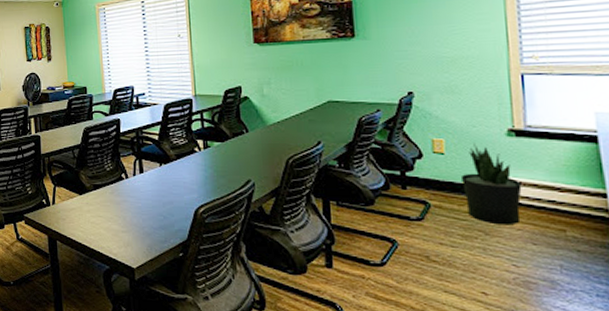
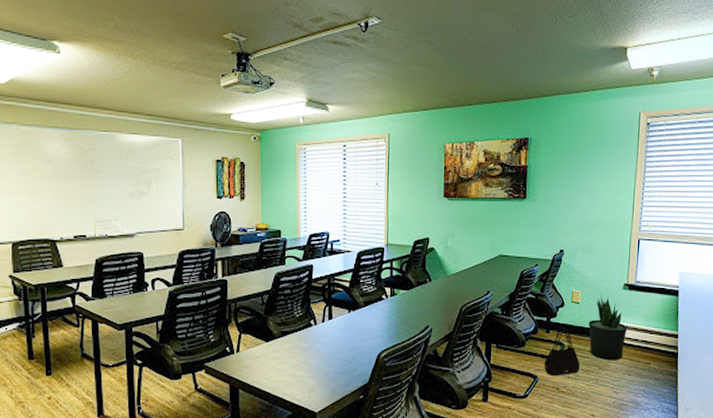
handbag: none [404,181,456,242] -> present [544,326,580,377]

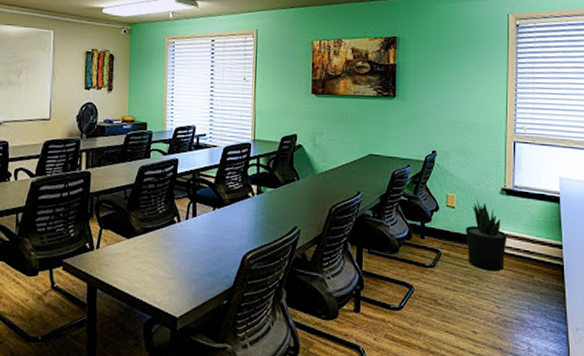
handbag: present [544,326,580,377] -> none [420,232,458,287]

